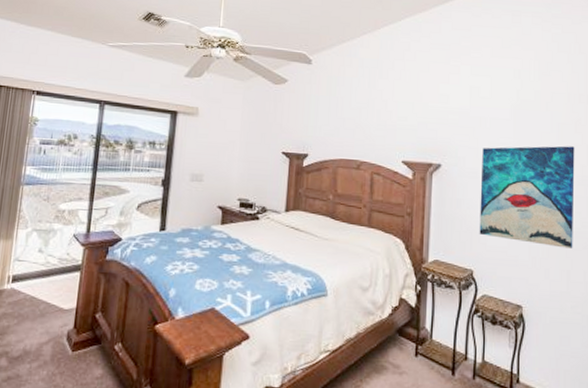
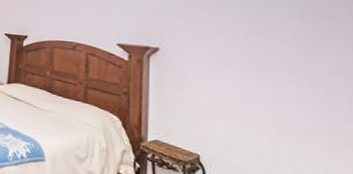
wall art: present [479,146,575,249] -> none [205,32,332,145]

